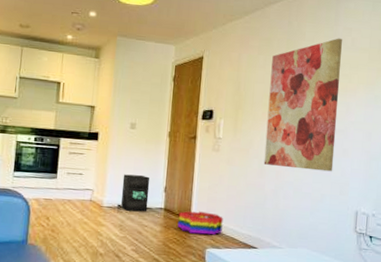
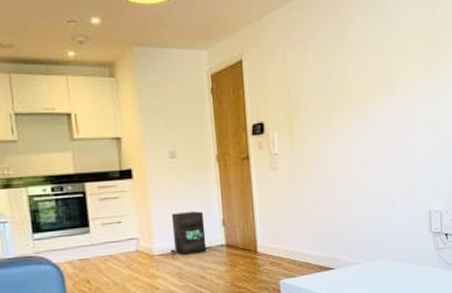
storage bin: present [177,211,223,235] -> none [243,239,294,267]
wall art: present [263,38,342,172] -> none [321,21,401,176]

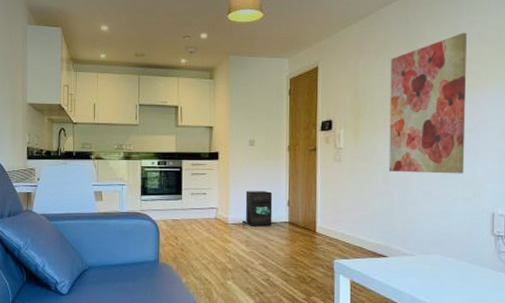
wall art: none [321,21,401,176] -> present [388,32,467,174]

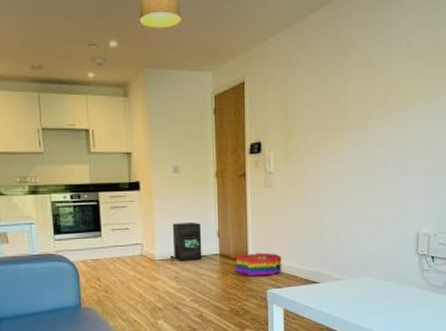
storage bin: none [303,223,350,246] -> present [235,252,282,276]
wall art: present [388,32,467,174] -> none [319,43,396,196]

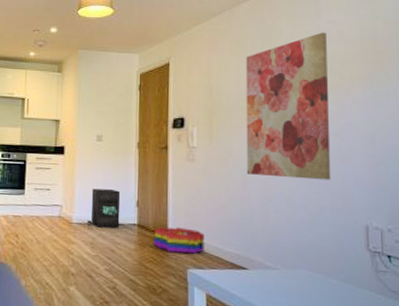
wall art: none [319,43,396,196] -> present [246,32,331,181]

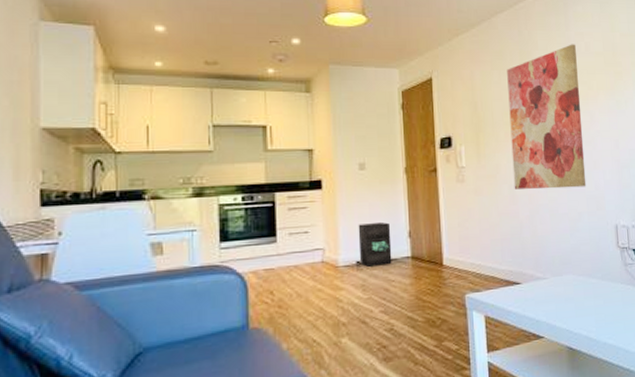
storage bin: present [153,227,205,254] -> none [428,252,480,280]

